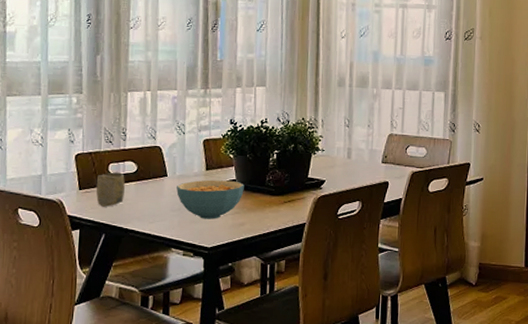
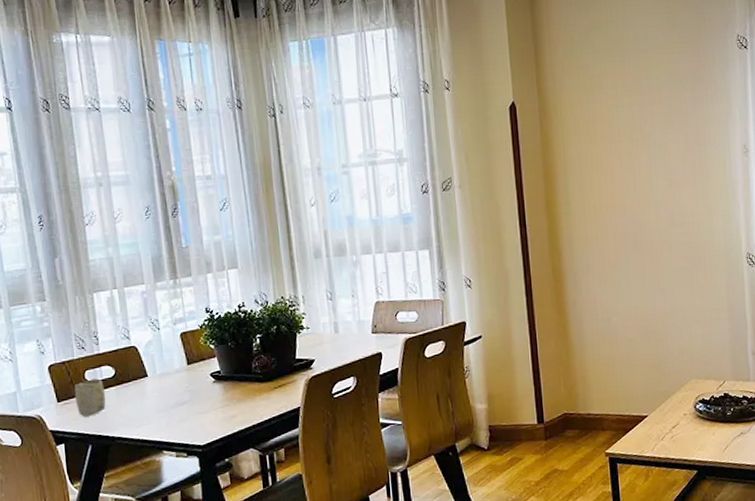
cereal bowl: present [176,180,244,219] -> none [159,372,231,417]

